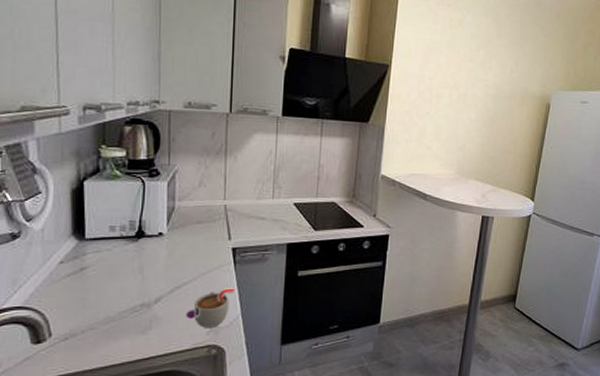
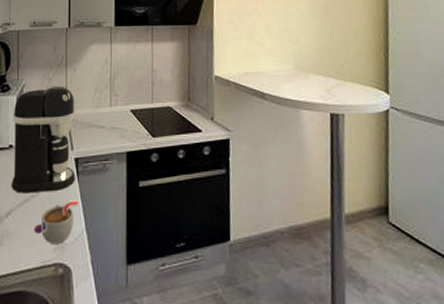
coffee maker: none [160,174,235,281] -> present [11,85,75,194]

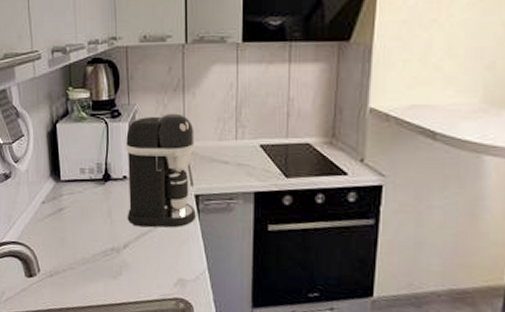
mug: present [33,200,79,244] -> none [152,238,200,280]

